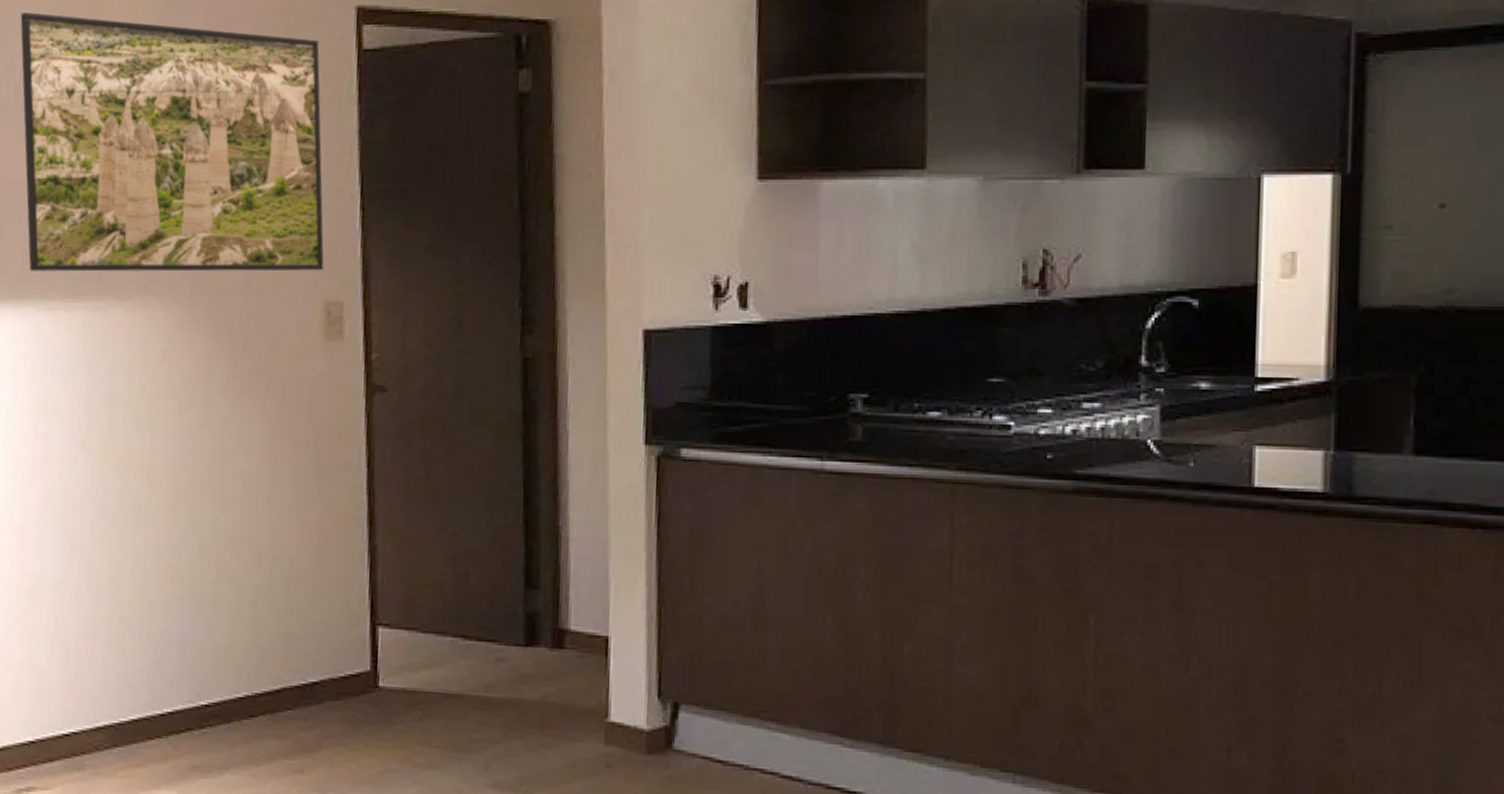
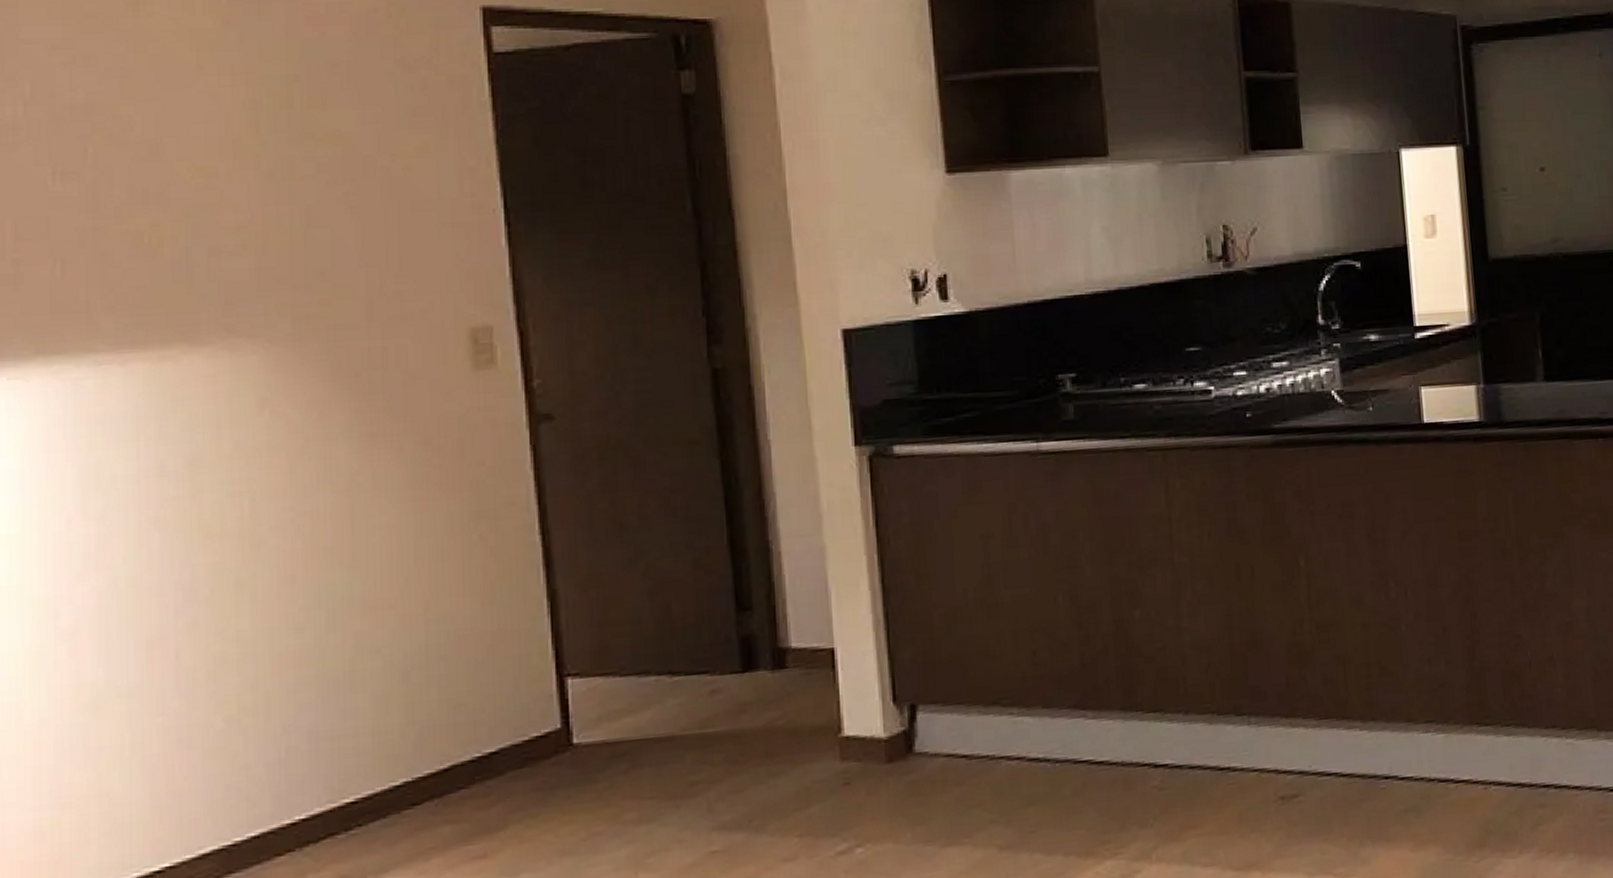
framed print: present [20,12,324,272] -> none [26,15,465,321]

